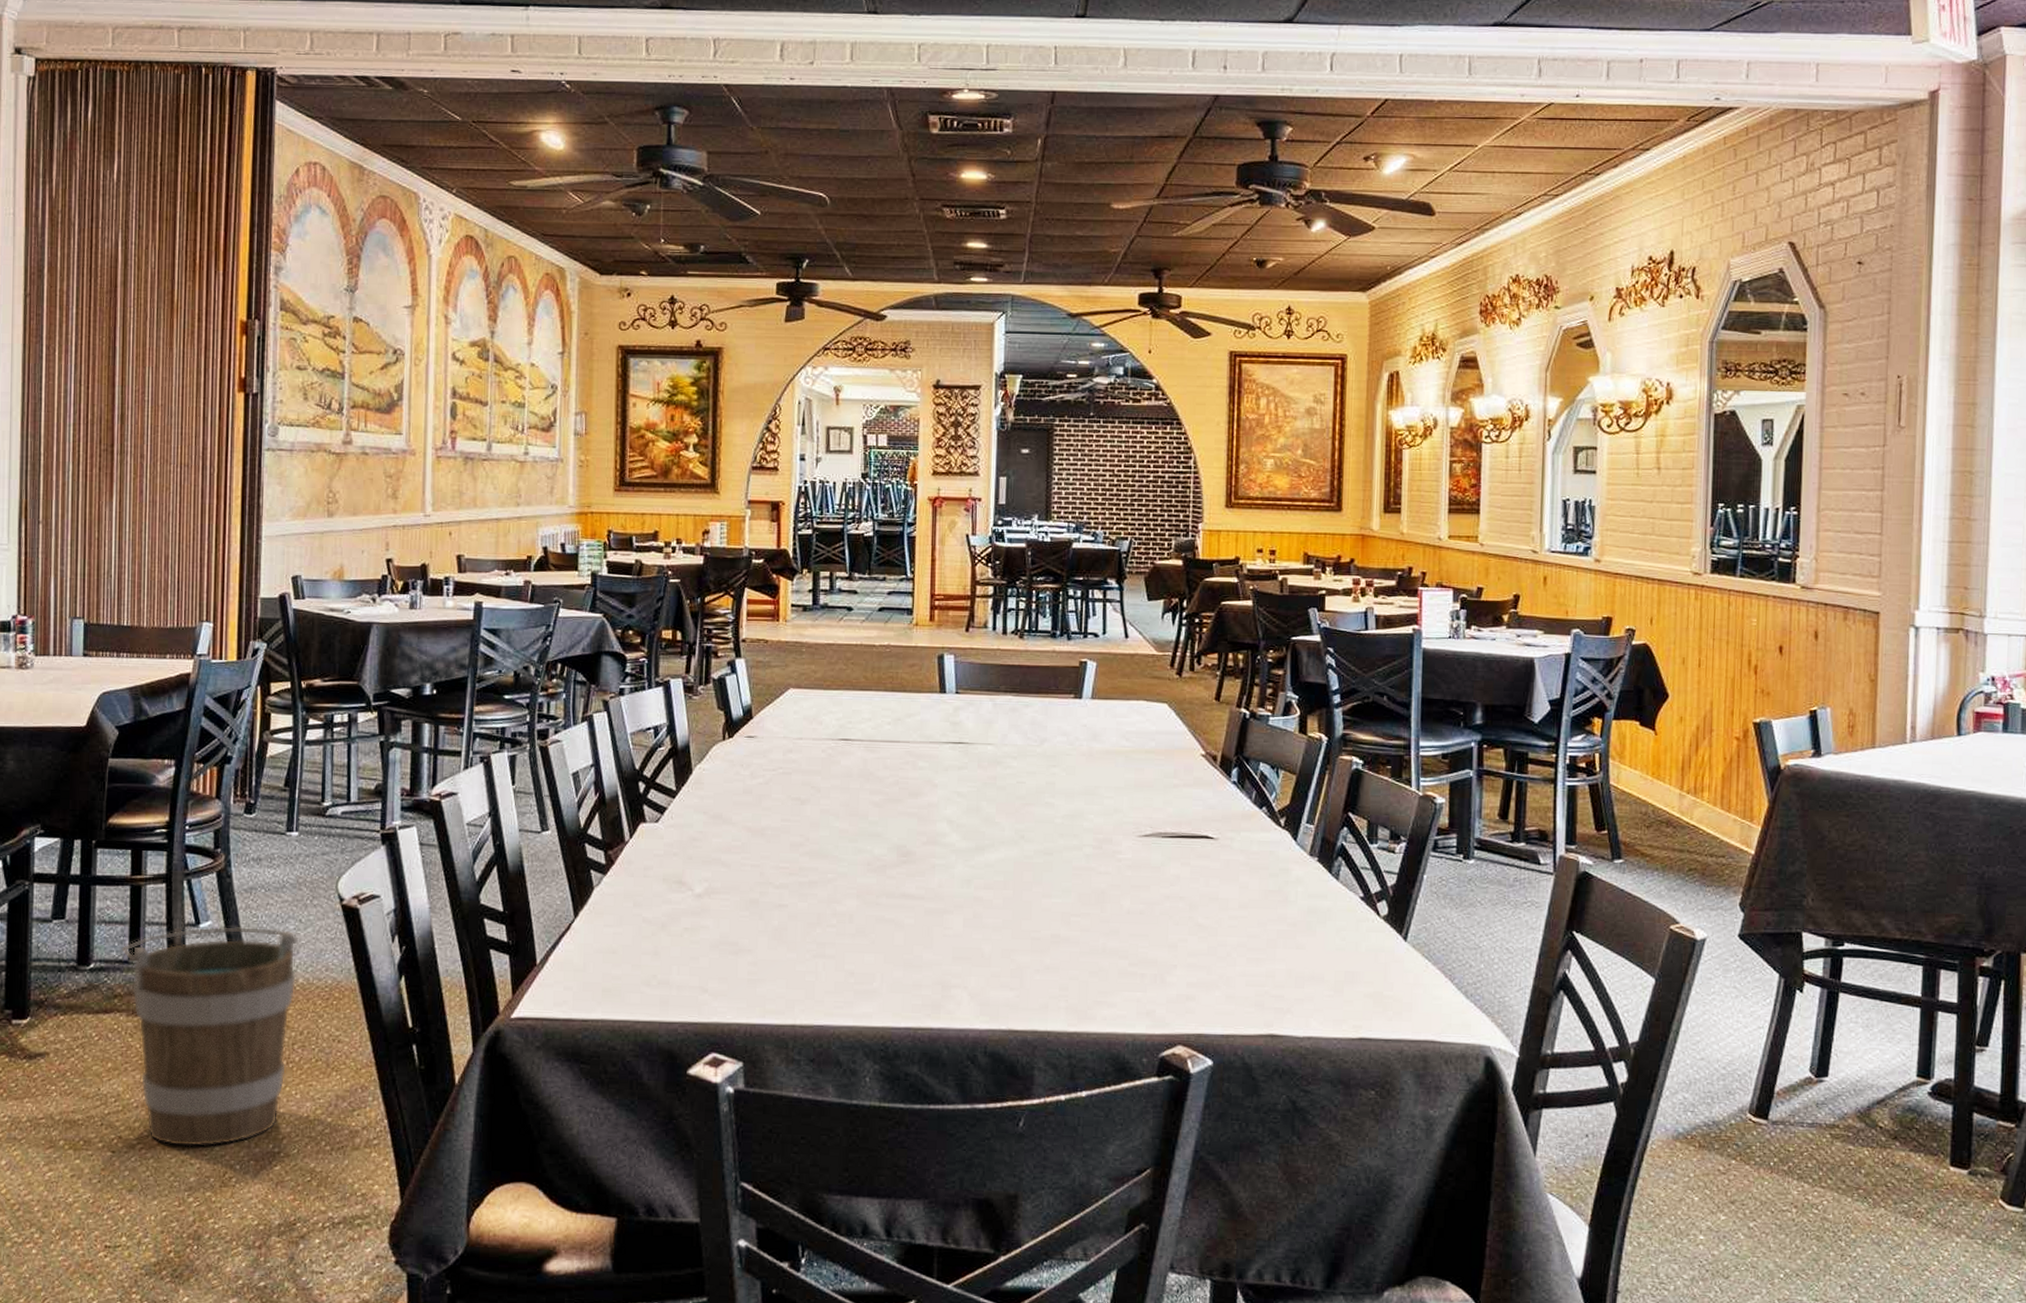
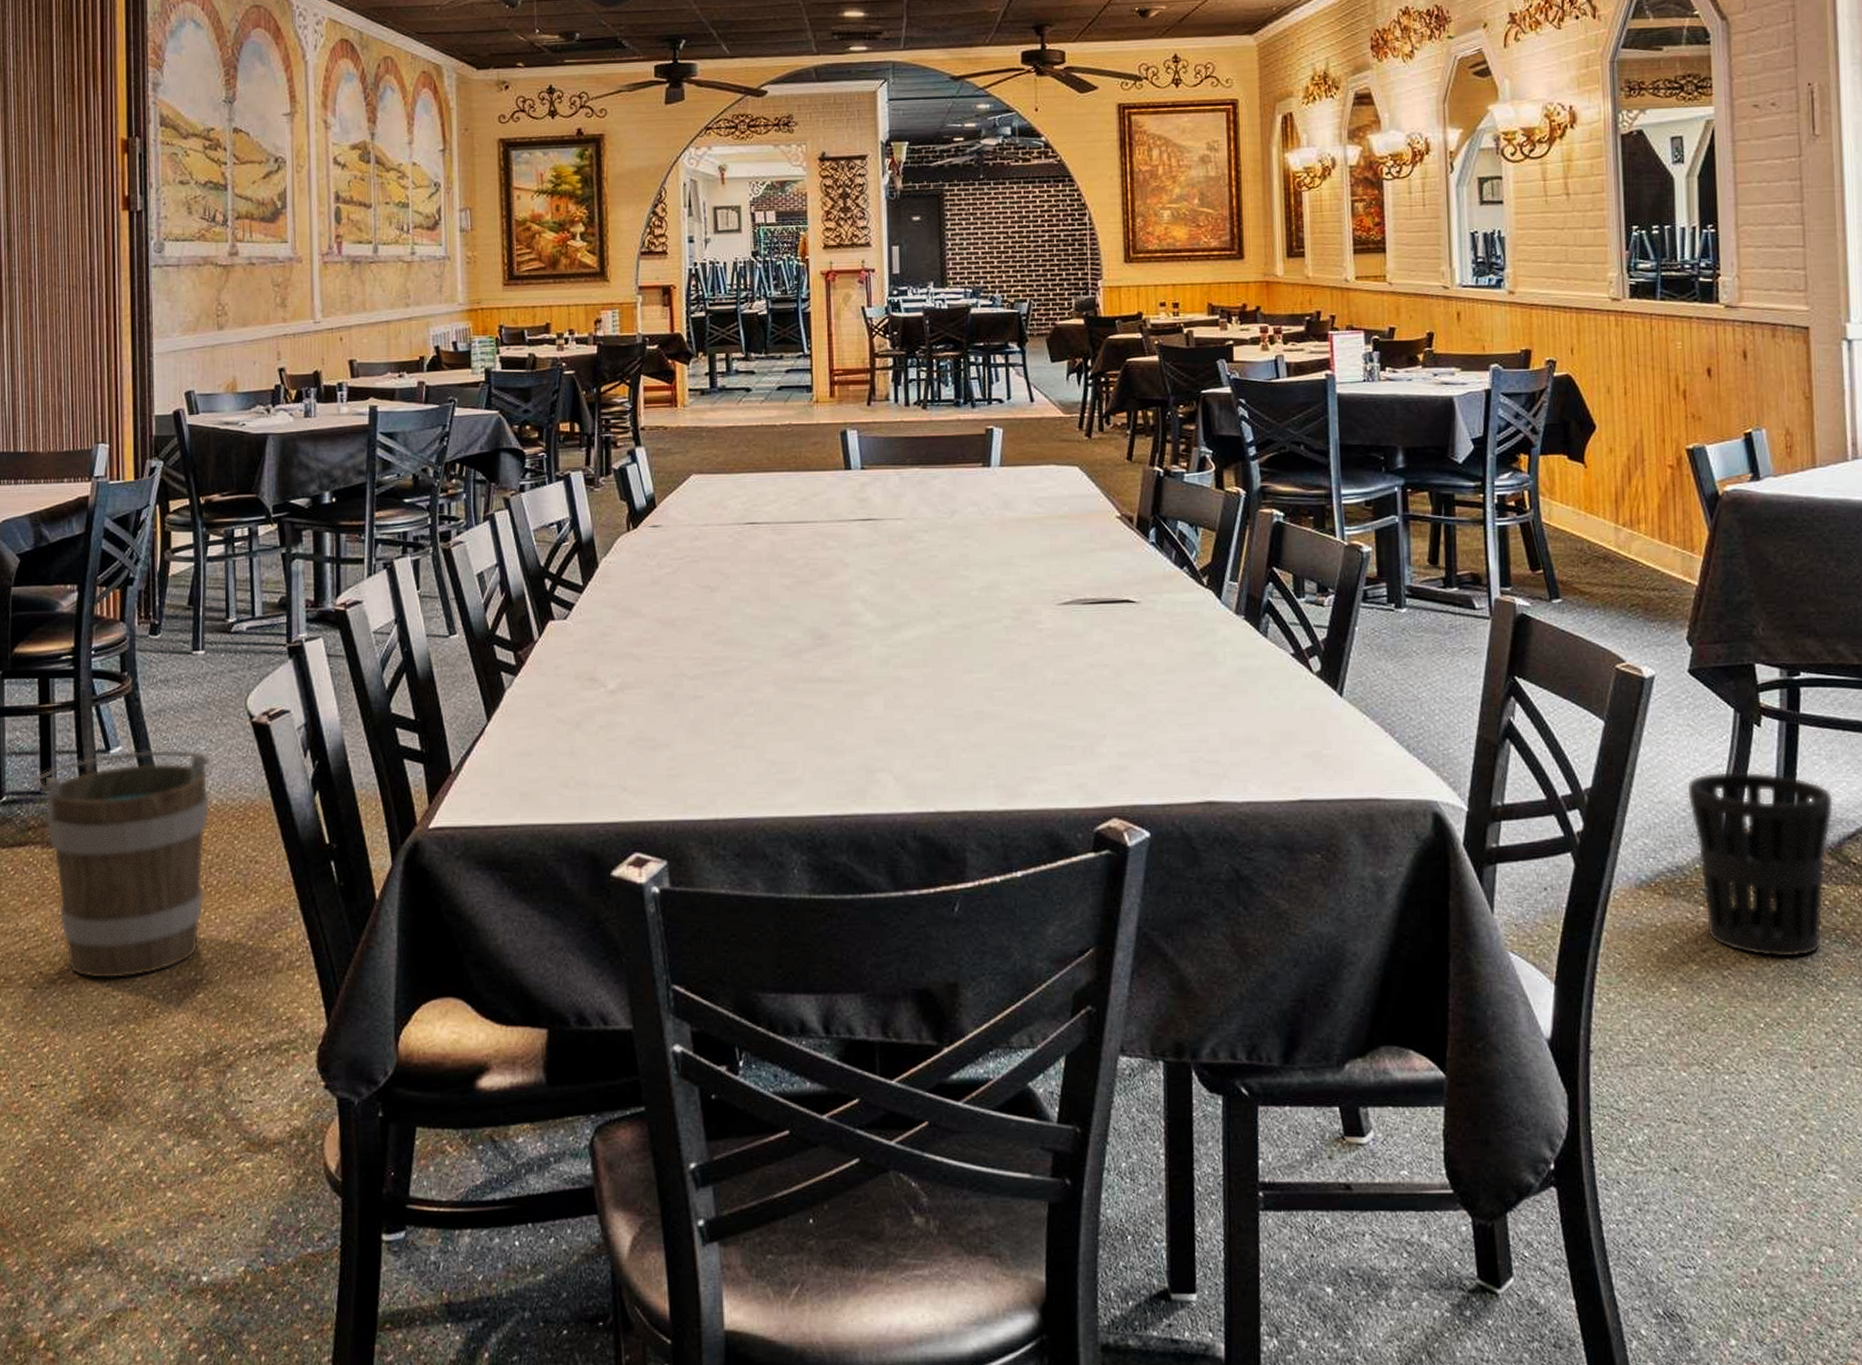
wastebasket: none [1727,1033,1866,1214] -> present [1686,771,1834,958]

